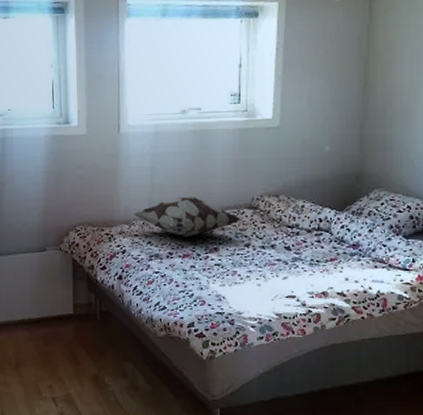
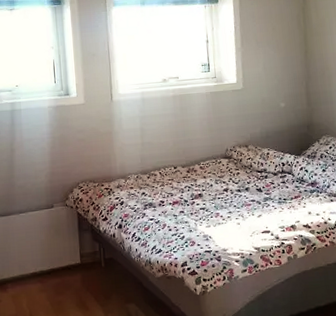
decorative pillow: present [133,196,241,238] -> none [128,150,219,187]

